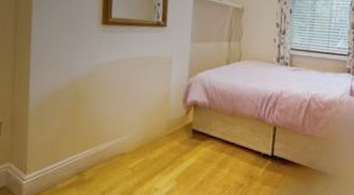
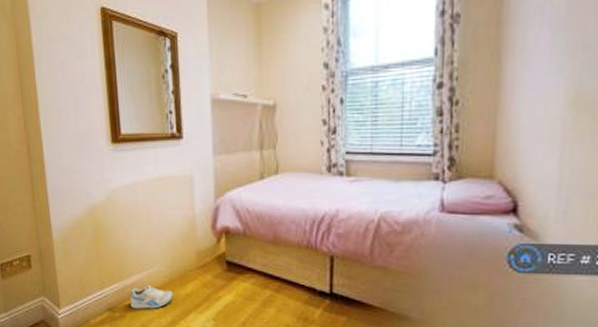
sneaker: none [101,151,143,173] -> present [130,285,173,309]

